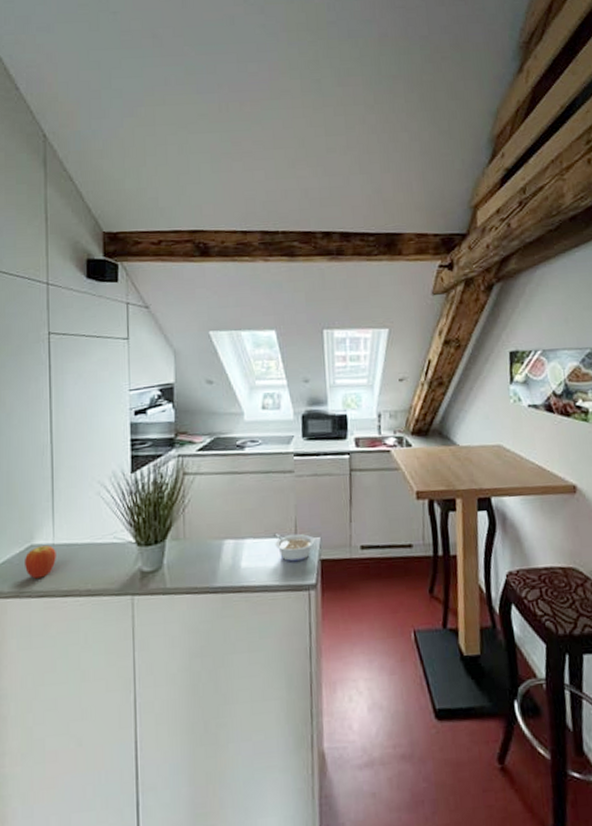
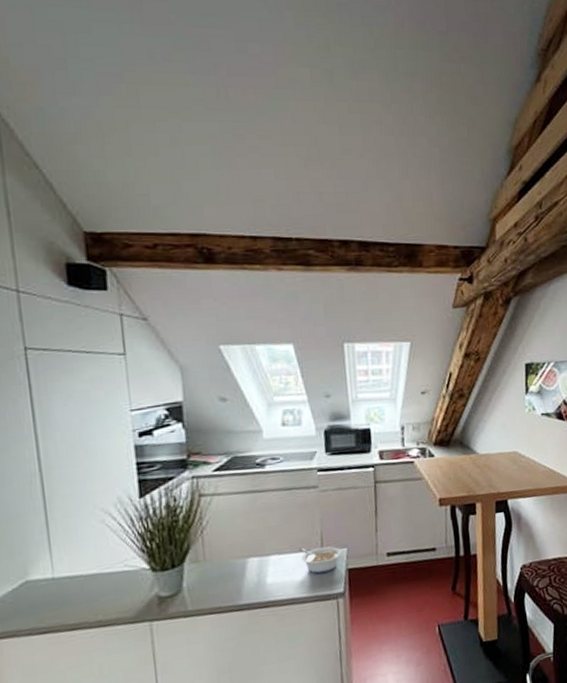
fruit: present [25,545,56,579] -> none [20,579,58,616]

